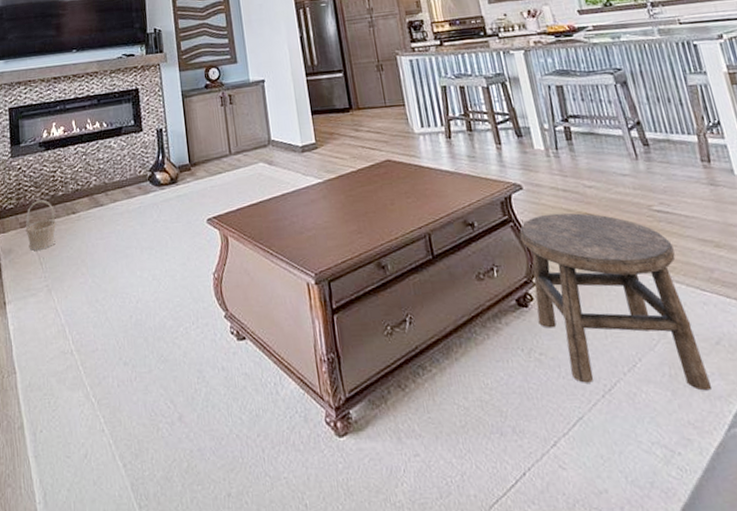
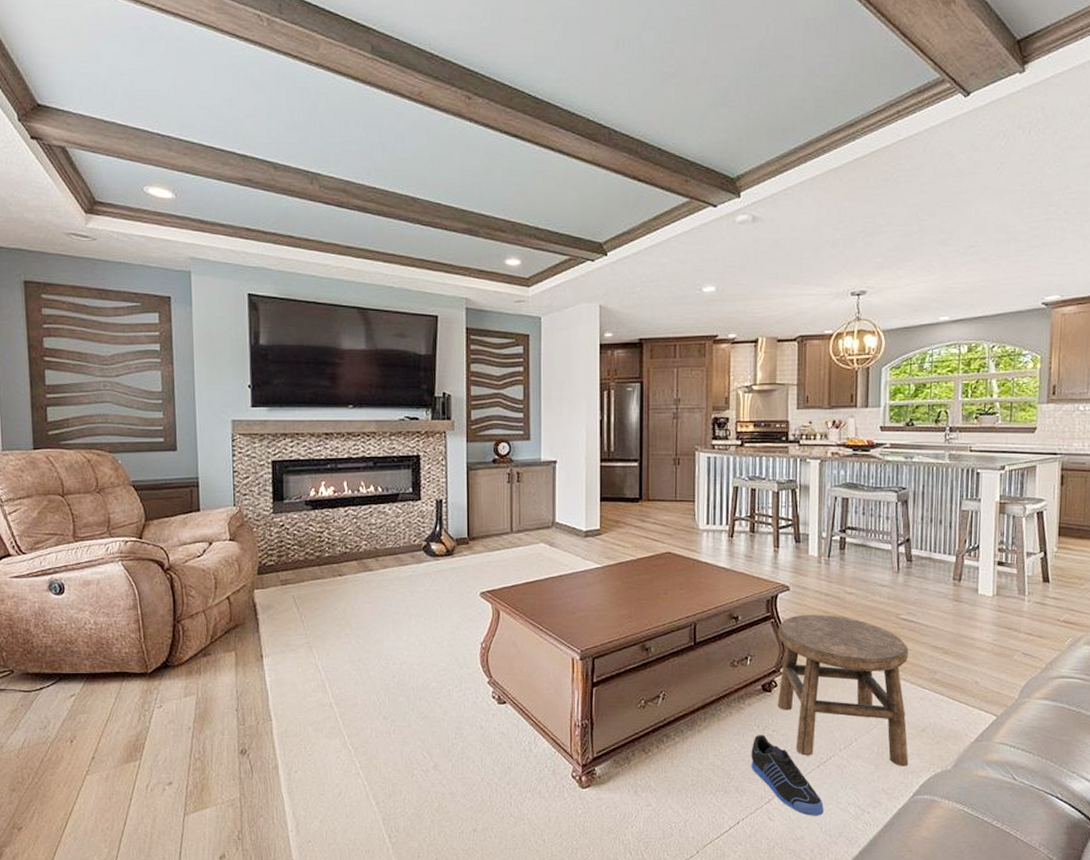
basket: present [25,199,57,251] -> none [286,559,321,608]
sneaker: none [520,360,624,462] -> present [751,735,824,816]

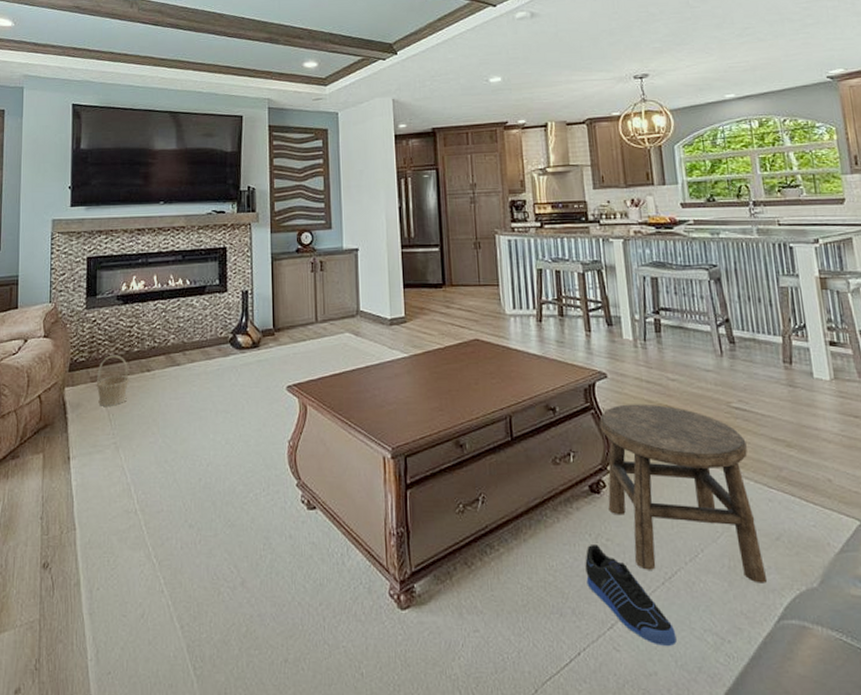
basket: none [286,559,321,608] -> present [96,355,129,406]

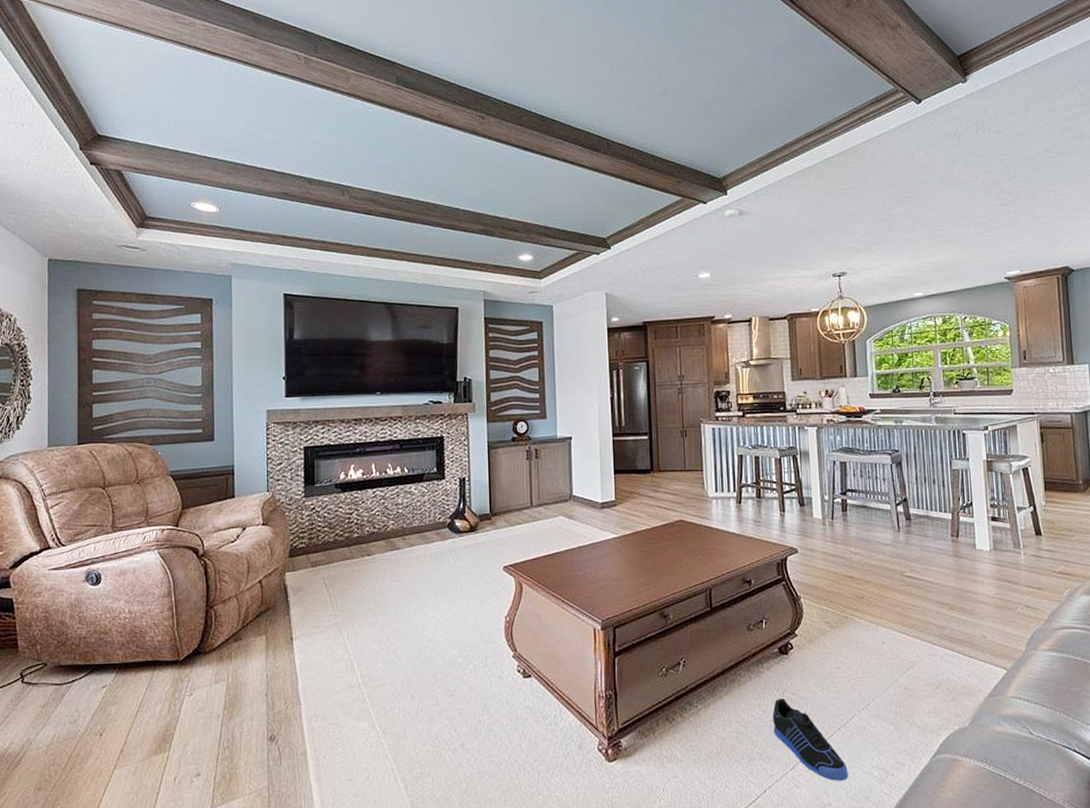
basket: present [96,355,129,406] -> none [317,540,350,589]
stool: present [599,403,766,583] -> none [790,575,926,725]

